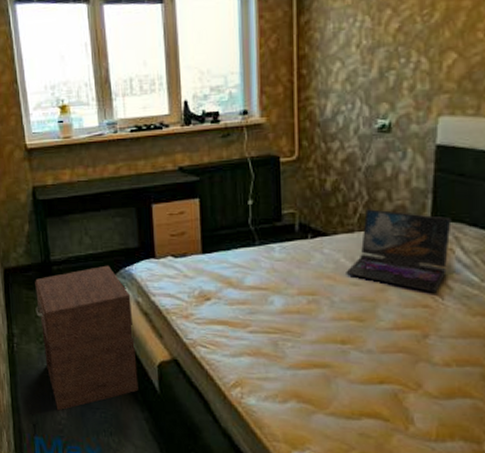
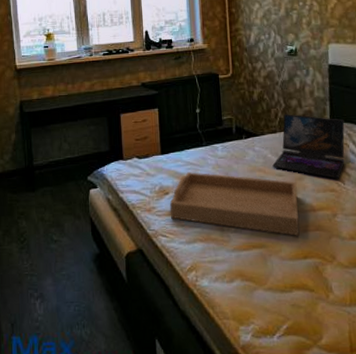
nightstand: present [35,265,138,411] -> none [18,167,109,308]
serving tray: none [211,276,378,357] -> present [169,172,300,236]

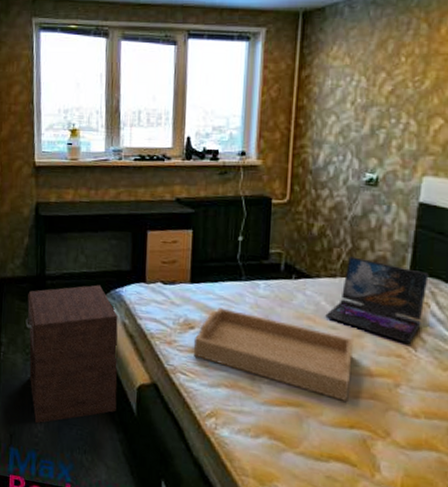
nightstand: none [18,167,109,308] -> present [25,284,118,424]

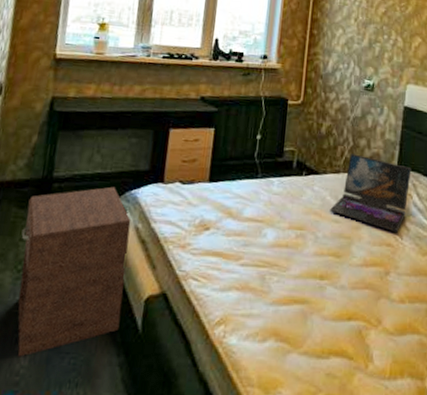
serving tray: present [193,308,353,402] -> none [206,206,353,293]

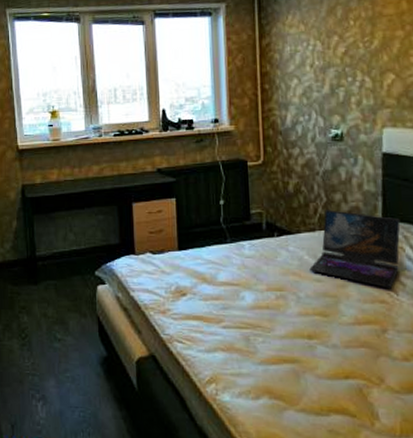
nightstand: present [17,186,131,357] -> none [19,261,117,410]

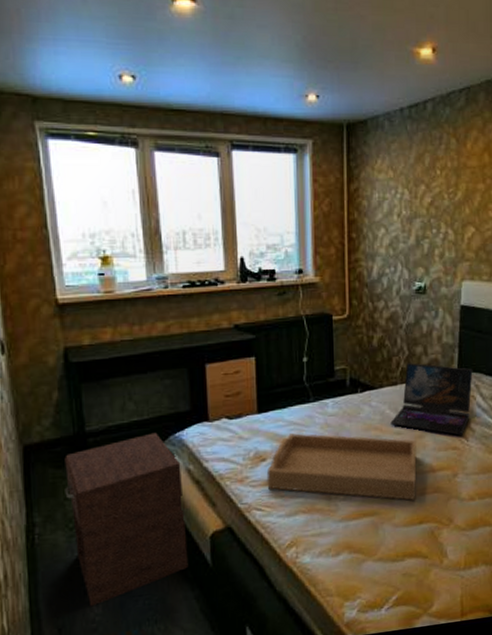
nightstand: none [19,261,117,410] -> present [65,432,188,607]
serving tray: none [186,272,341,352] -> present [266,433,417,501]

